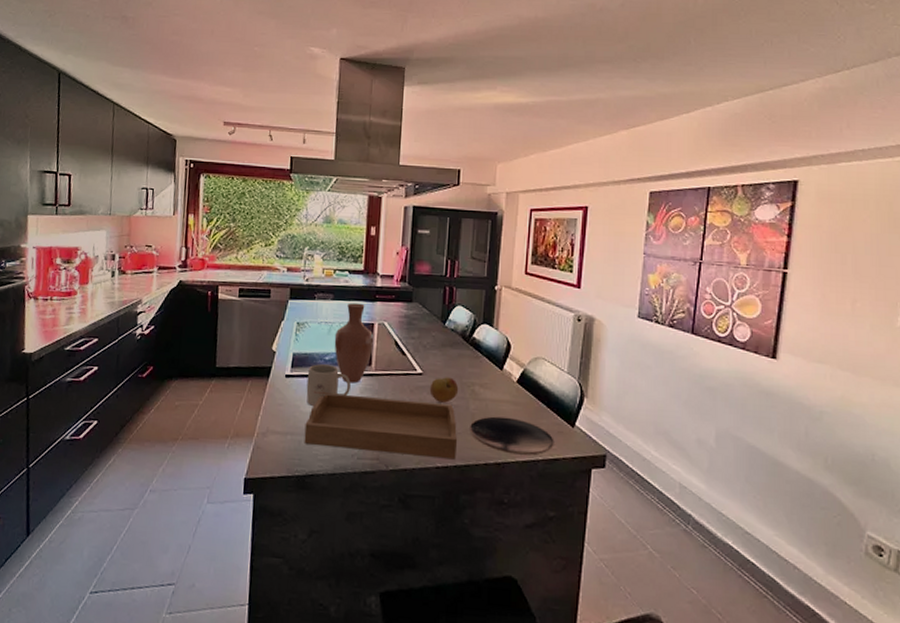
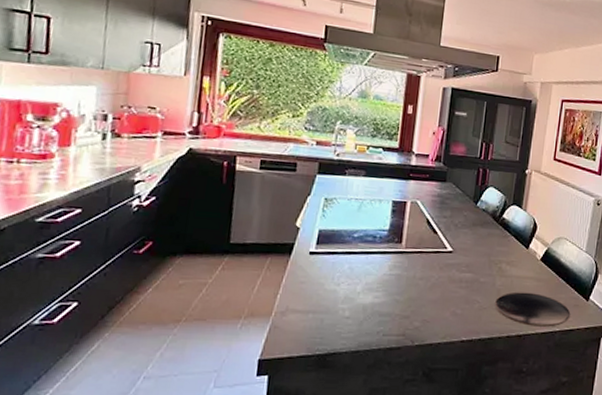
serving tray: present [304,392,457,460] -> none [326,270,483,333]
mug: present [306,364,351,406] -> none [331,241,380,284]
vase: present [334,303,374,384] -> none [363,180,406,261]
fruit: present [429,377,459,403] -> none [458,255,487,279]

